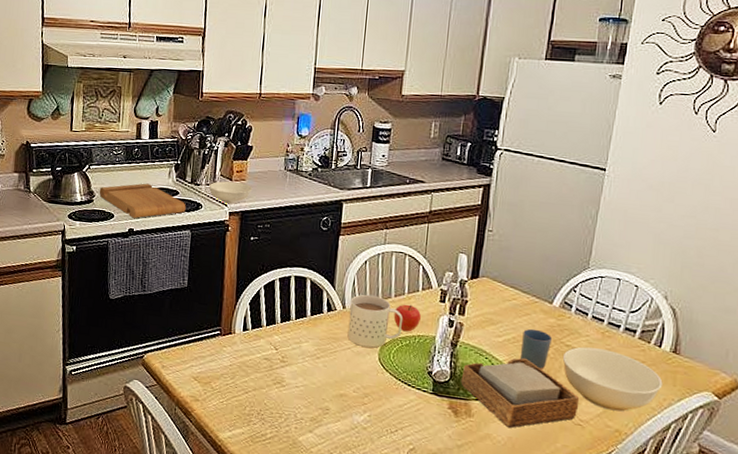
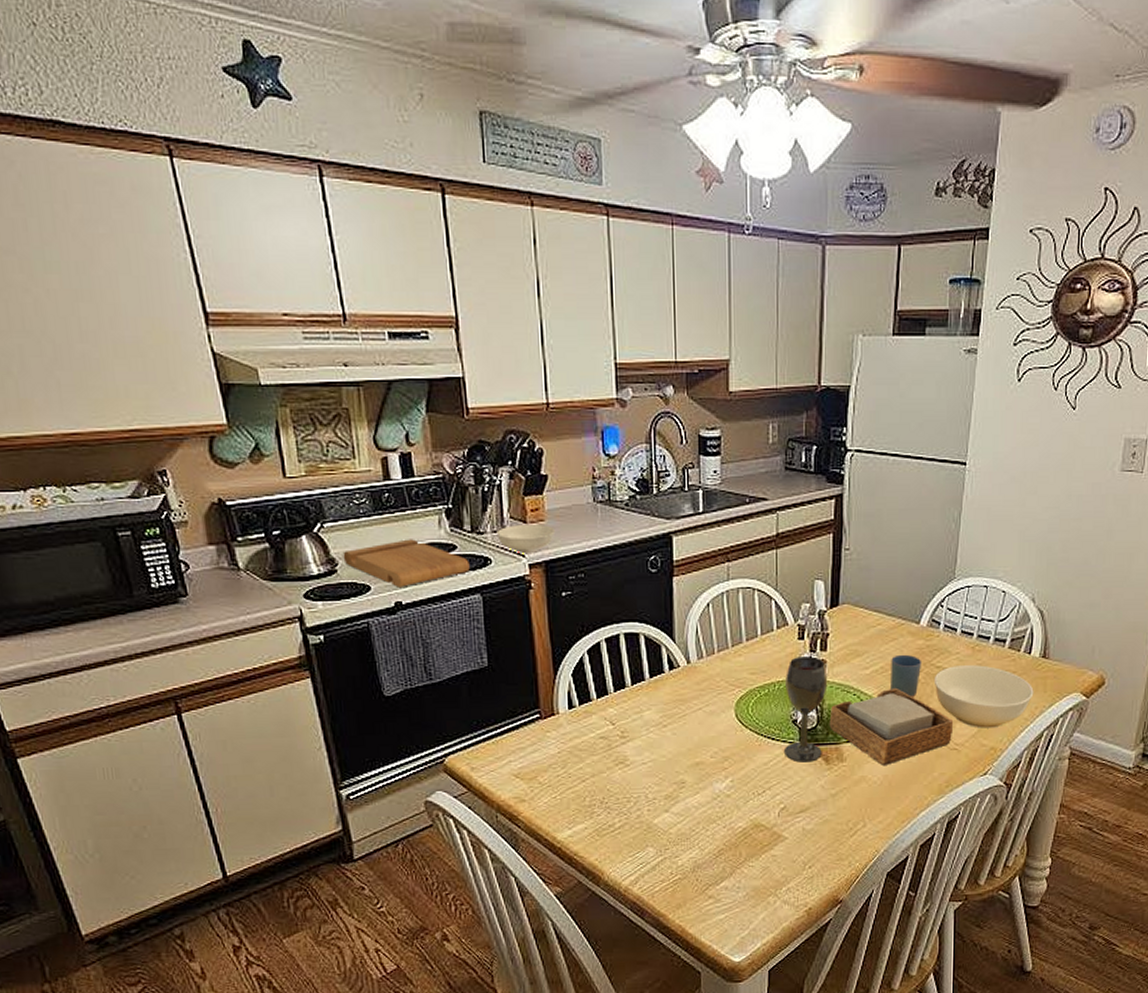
mug: present [347,294,404,348] -> none [695,642,759,704]
fruit: present [393,304,421,332] -> none [747,647,778,680]
wine glass: none [418,317,463,412] -> present [785,656,828,763]

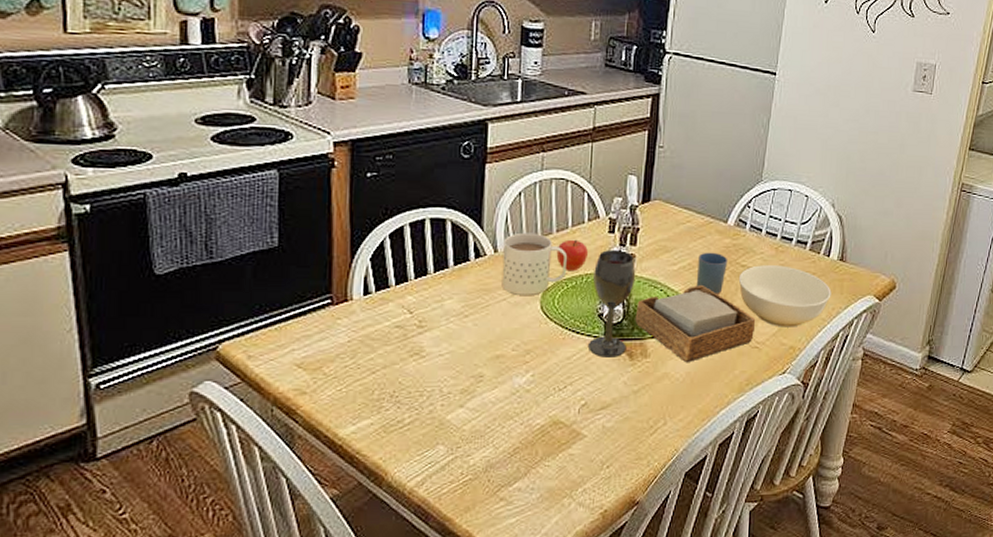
cutting board: present [343,539,470,587] -> none [123,107,268,158]
bowl: present [496,525,556,553] -> none [301,101,366,131]
mug: none [695,642,759,704] -> present [501,232,568,295]
fruit: none [747,647,778,680] -> present [556,239,588,272]

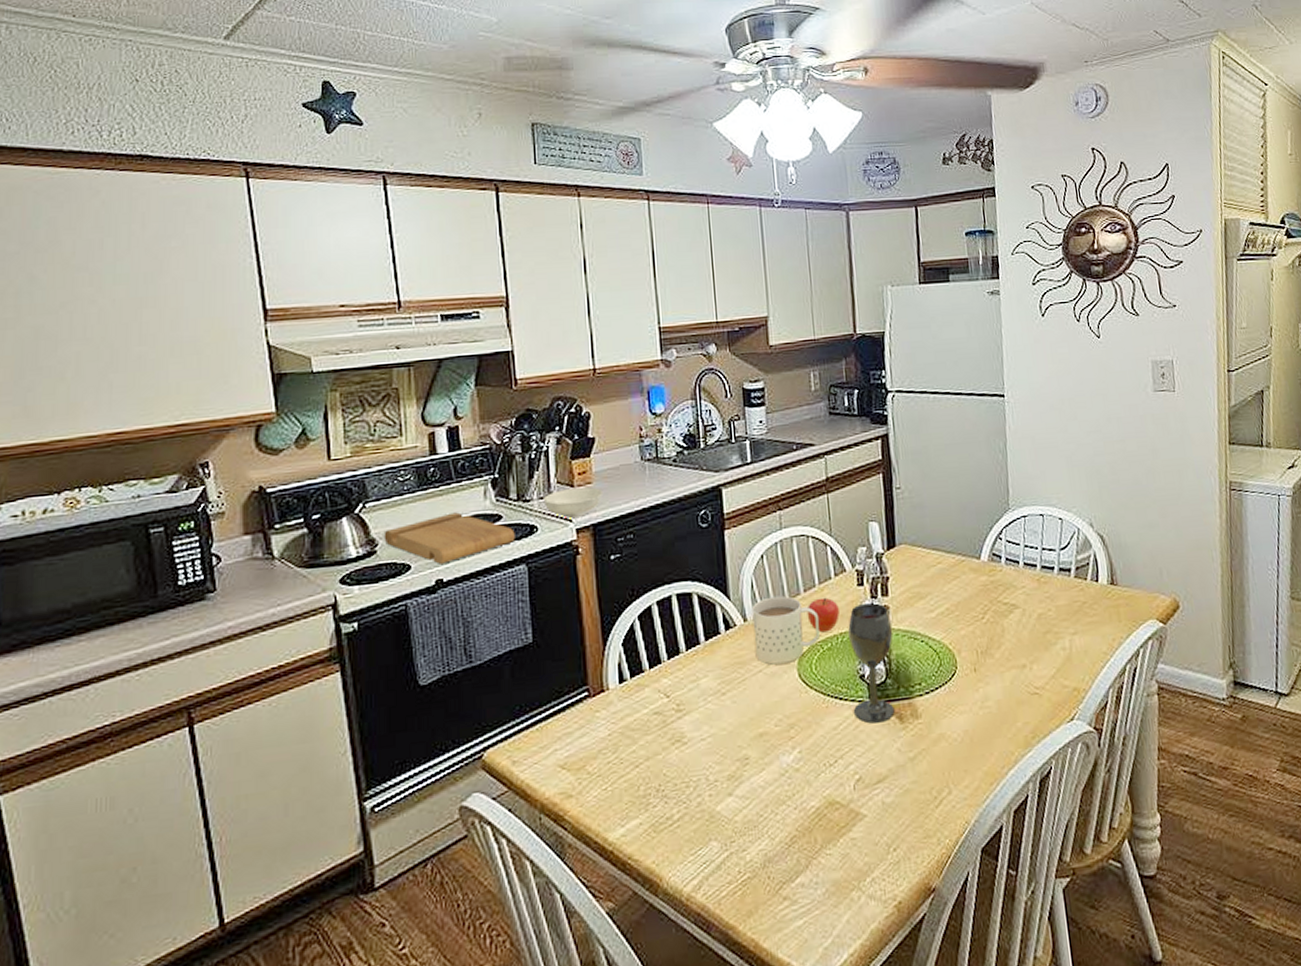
cutting board: none [123,107,268,158] -> present [384,512,515,564]
bowl: none [301,101,366,131] -> present [543,487,604,518]
napkin holder: present [635,284,756,362] -> none [898,629,1031,719]
mug: present [697,252,728,294] -> none [956,592,989,639]
bowl: present [738,265,832,327] -> none [1002,598,1109,668]

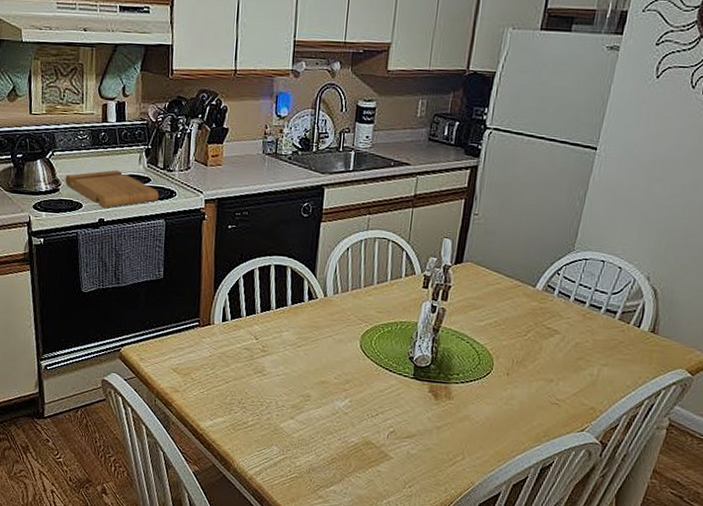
bowl: present [543,487,604,518] -> none [182,166,230,191]
mug: present [752,595,820,665] -> none [329,282,386,335]
fruit: present [807,597,840,633] -> none [375,290,404,319]
wine glass: present [848,603,895,724] -> none [399,303,445,396]

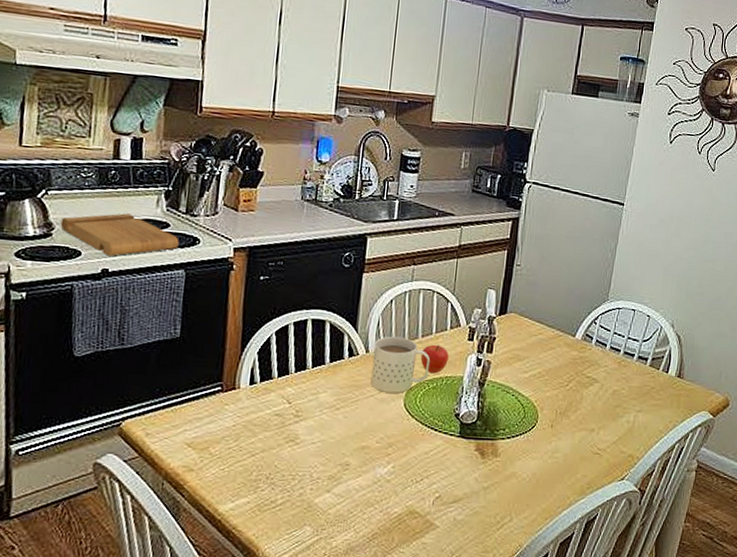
mug: none [329,282,386,335] -> present [370,336,431,393]
fruit: none [375,290,404,319] -> present [420,344,449,374]

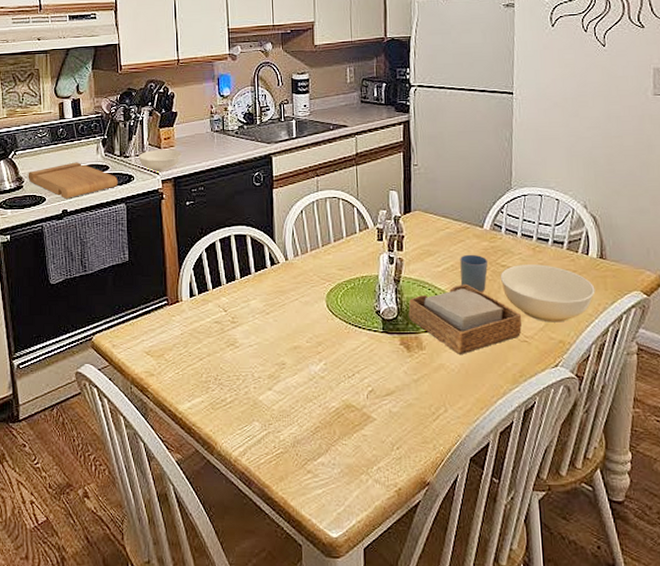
bowl: none [208,212,264,238] -> present [138,150,182,172]
mug: present [370,336,431,393] -> none [292,243,346,295]
fruit: present [420,344,449,374] -> none [335,247,362,275]
napkin holder: none [488,392,598,464] -> present [408,283,522,354]
mug: none [545,362,575,402] -> present [460,254,489,292]
bowl: none [583,377,669,437] -> present [500,264,596,322]

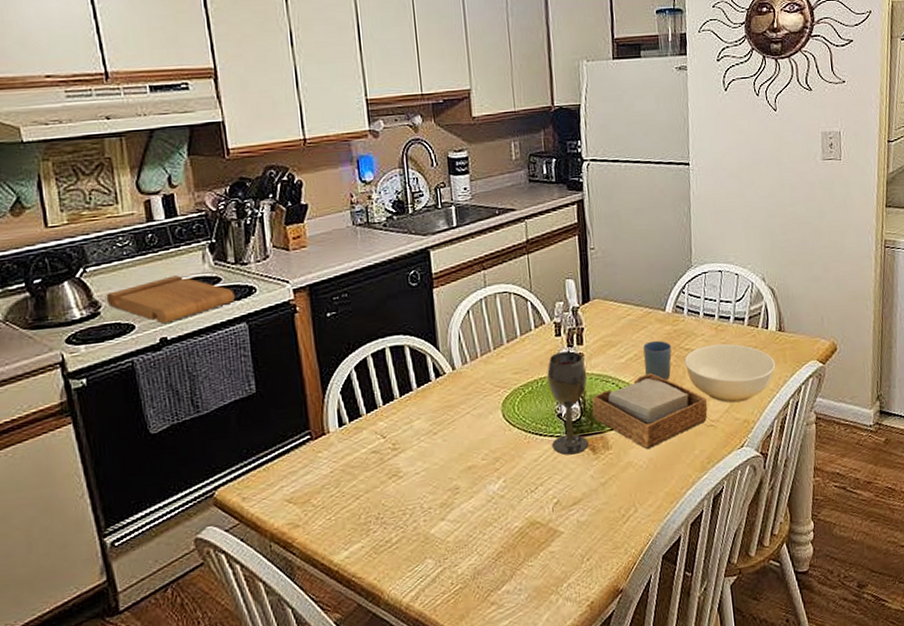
bowl: present [138,150,182,172] -> none [260,251,318,280]
wine glass: none [368,255,405,349] -> present [547,351,589,455]

